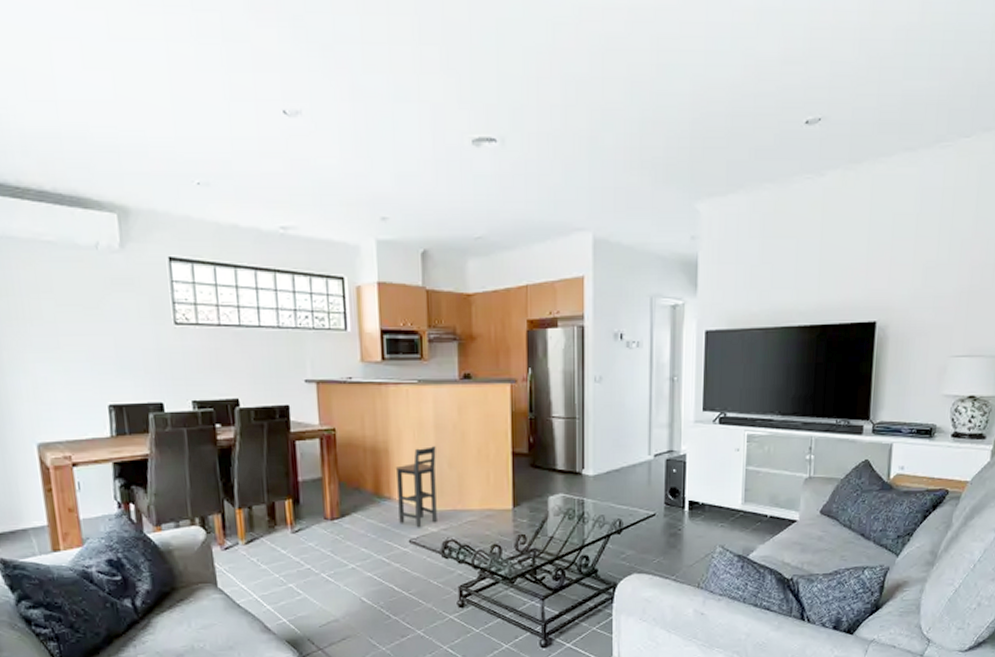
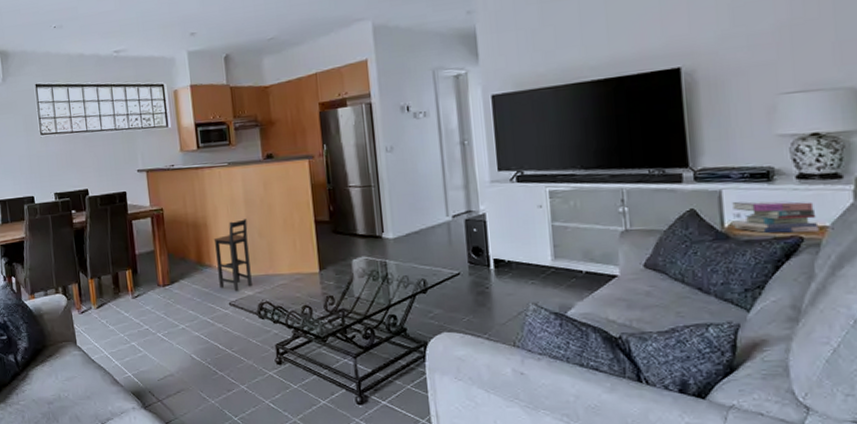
books: none [895,454,962,487] -> present [730,200,819,233]

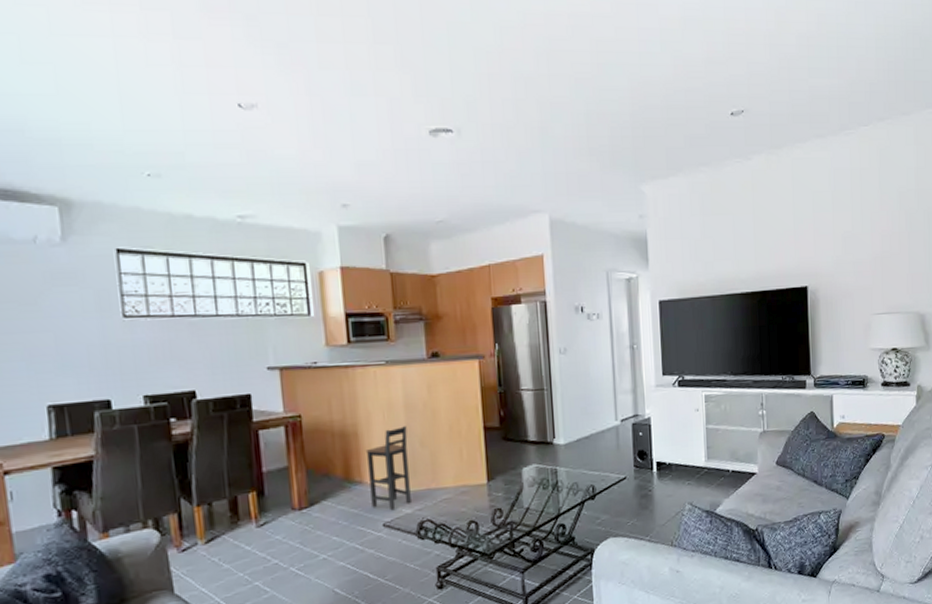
books: present [730,200,819,233] -> none [838,404,895,432]

